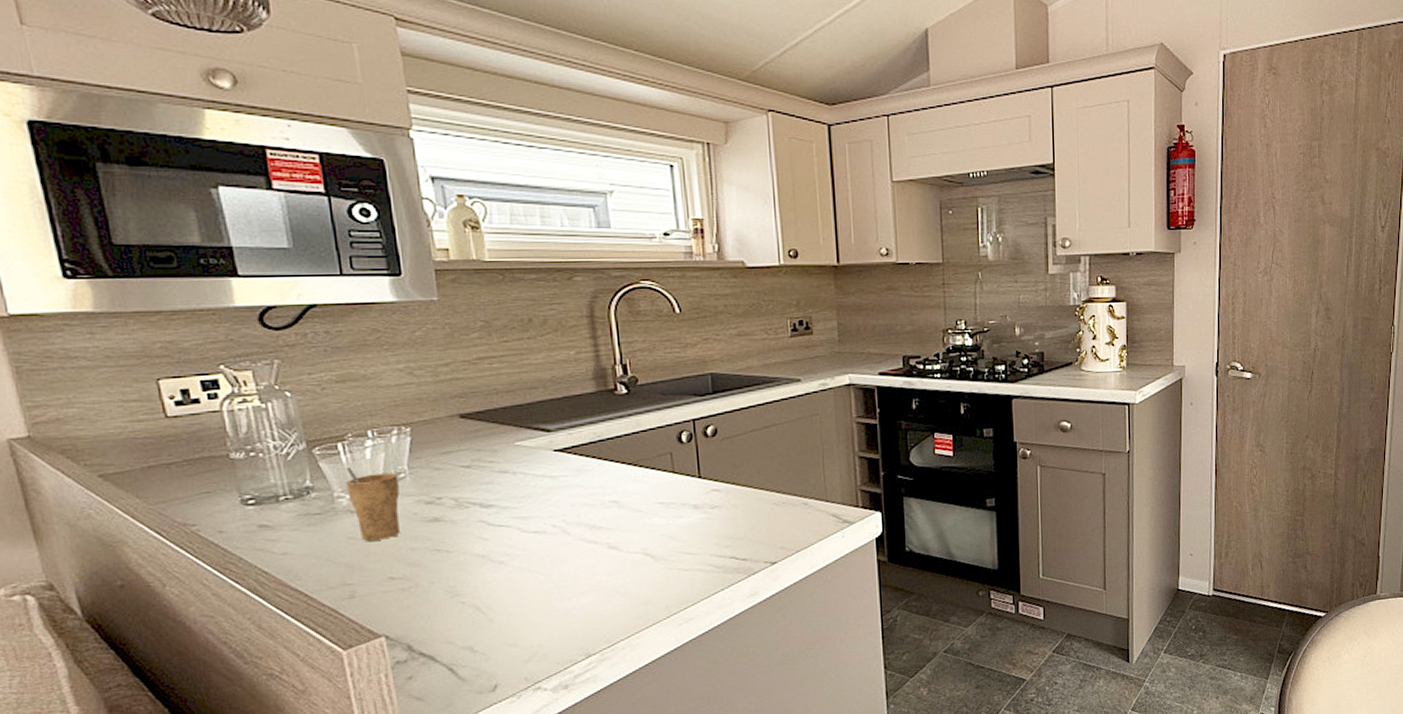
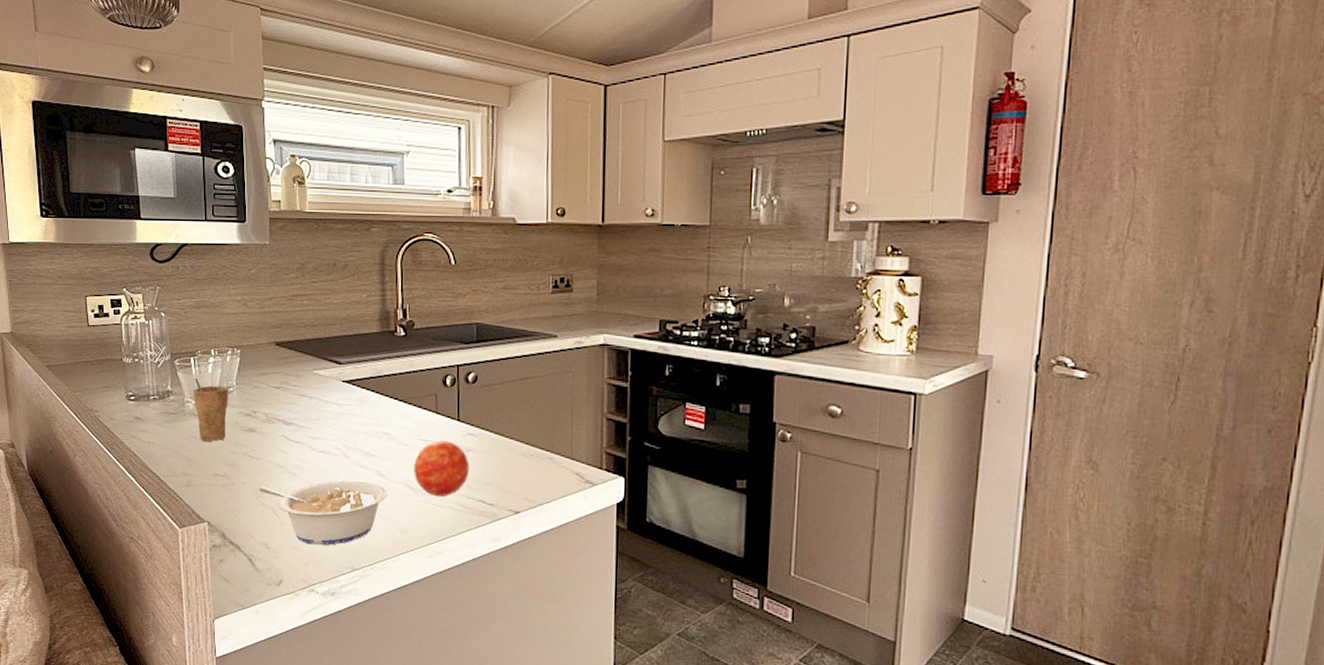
legume: none [455,556,623,639] -> present [259,480,388,546]
apple: none [652,500,717,561] -> present [414,440,470,497]

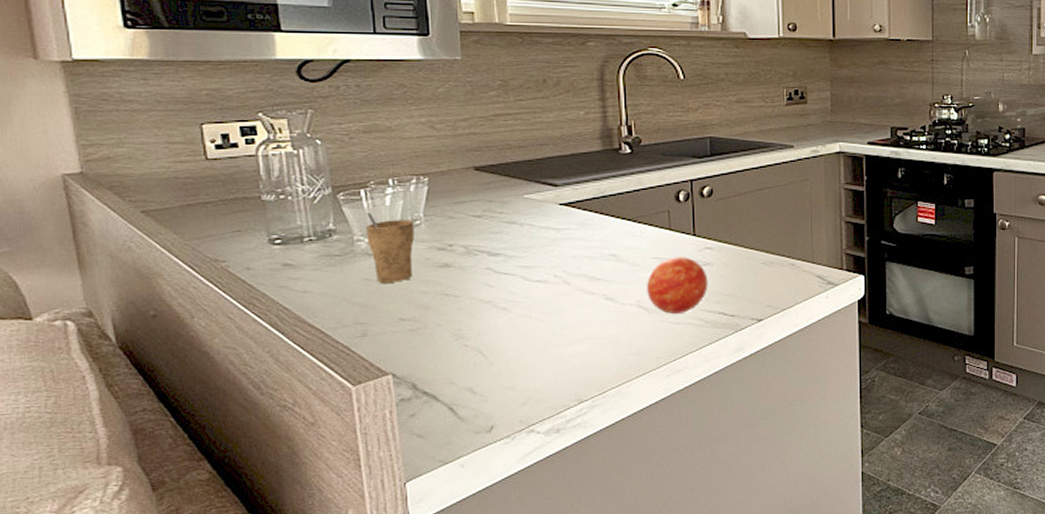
legume: present [259,480,388,546] -> none [460,307,618,382]

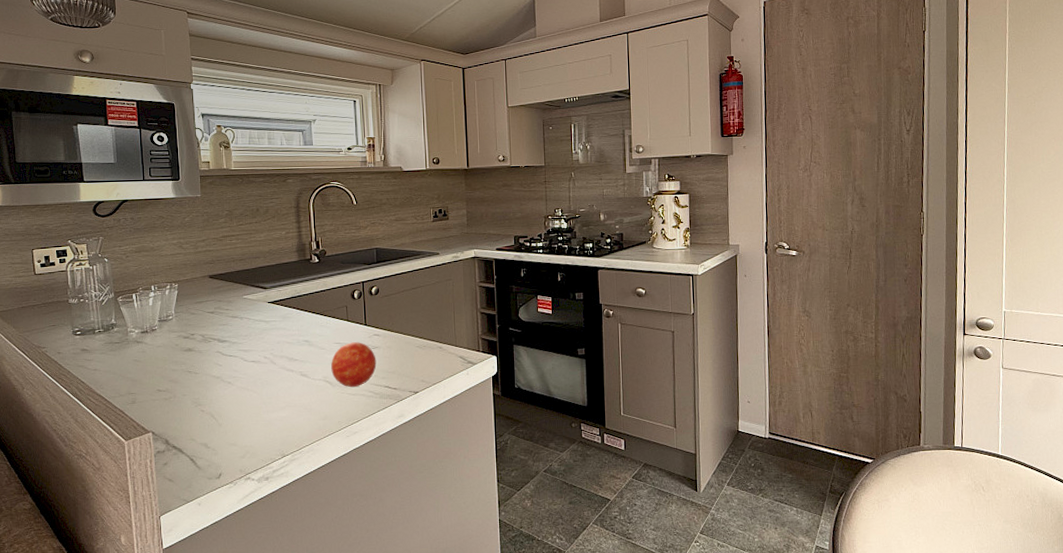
cup: present [365,213,414,283] -> none [135,311,168,363]

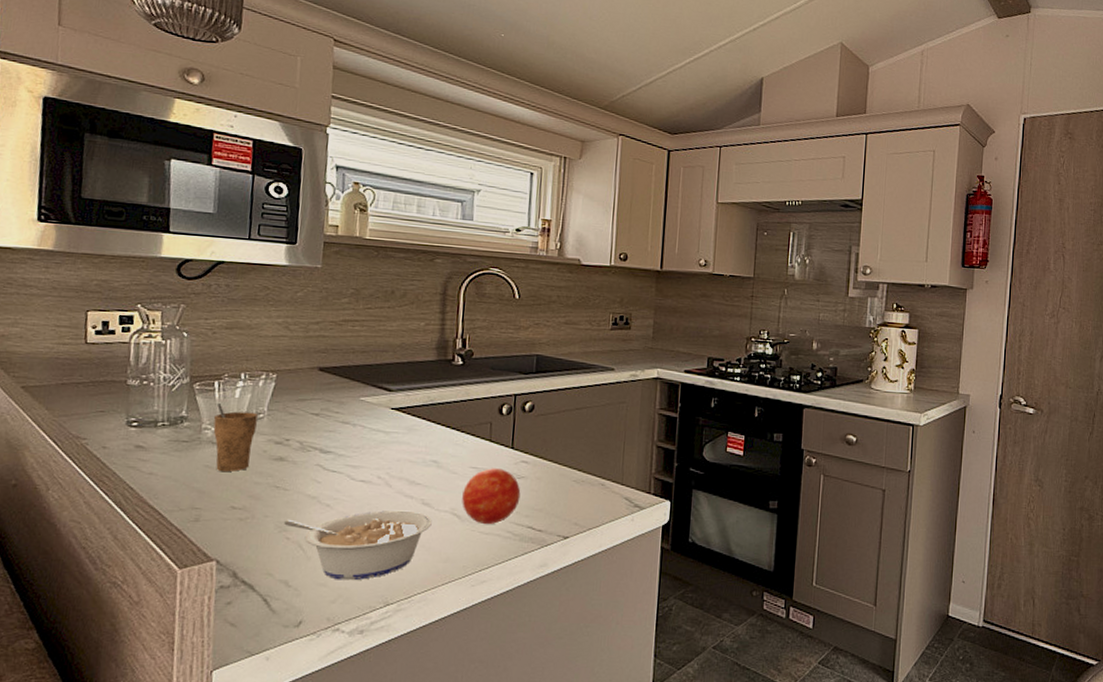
cup: none [135,311,168,363] -> present [213,403,258,472]
legume: none [198,381,310,440] -> present [284,510,432,581]

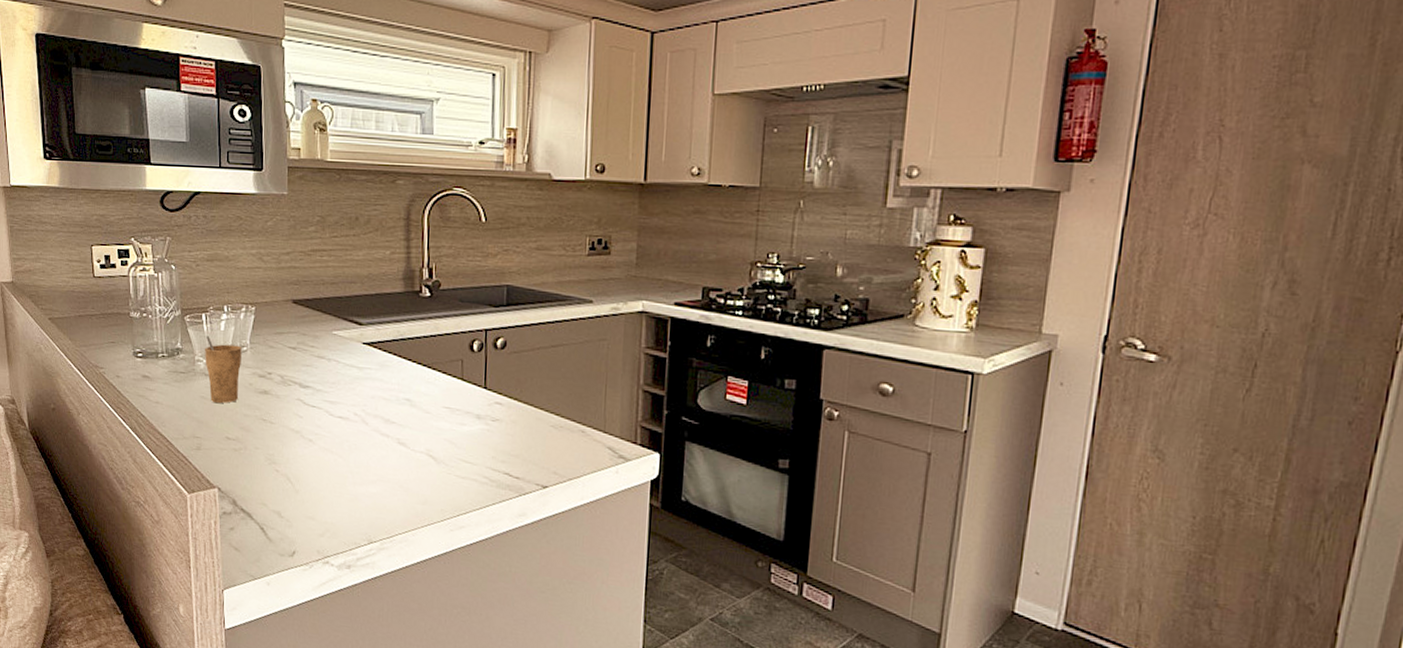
legume: present [284,510,432,581] -> none [273,448,409,516]
apple: present [462,468,521,525] -> none [437,408,496,469]

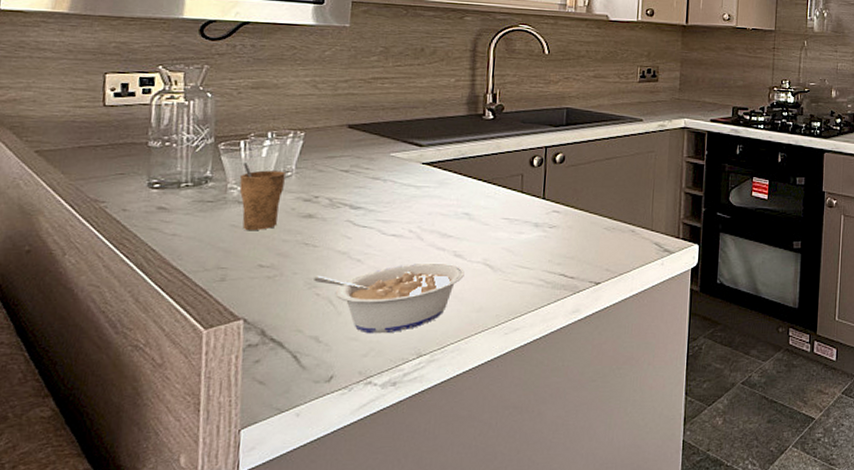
legume: none [273,448,409,516] -> present [314,262,465,334]

